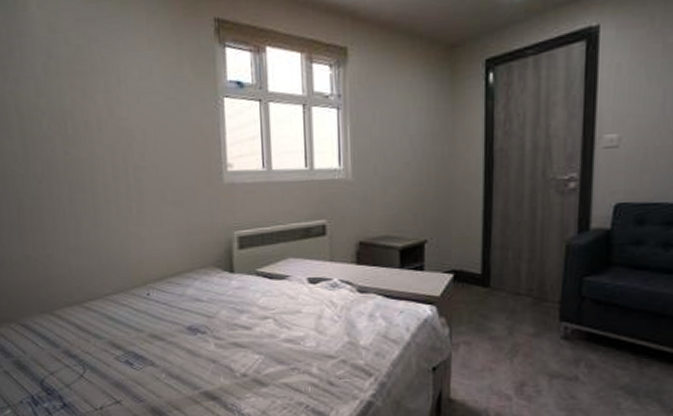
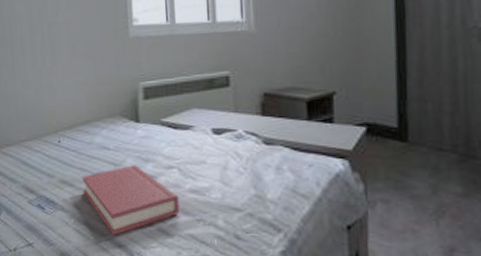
hardback book: none [173,316,275,388] -> present [82,165,180,235]

